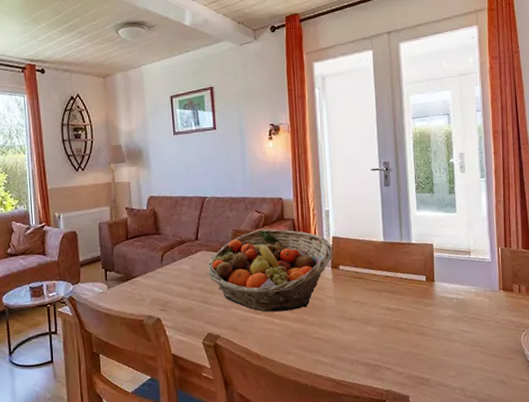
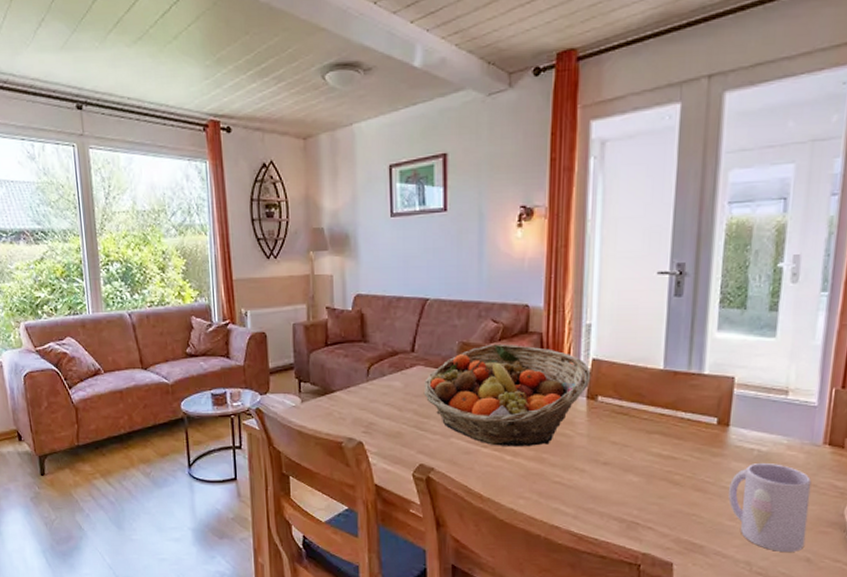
mug: none [441,308,499,377] -> present [728,464,812,552]

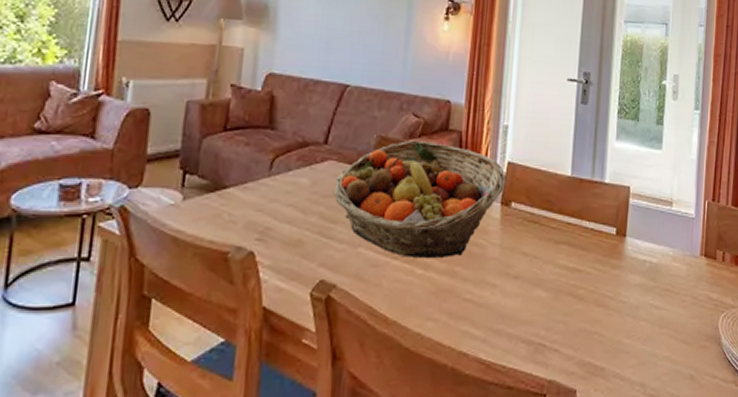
mug: present [728,464,812,552] -> none [626,276,693,370]

